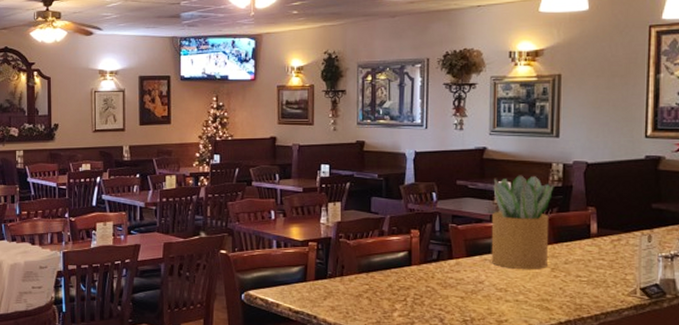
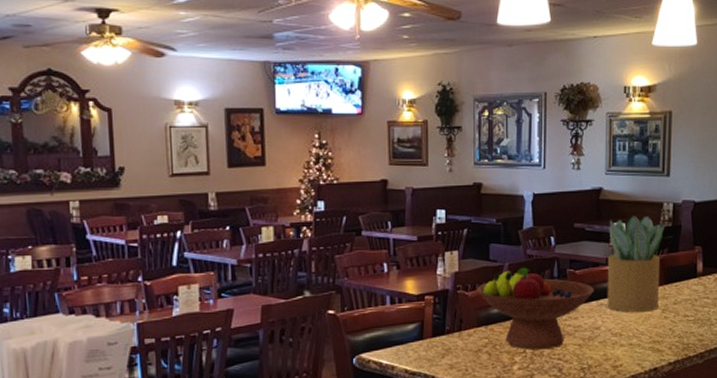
fruit bowl: none [358,220,477,299] -> present [476,267,594,350]

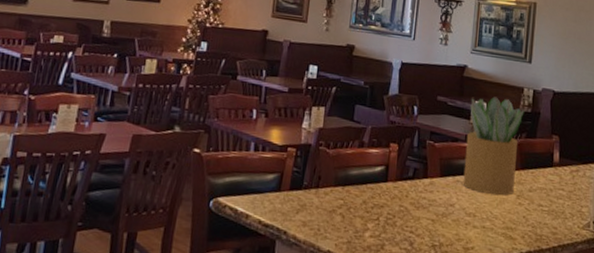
fruit bowl: present [476,267,594,350] -> none [337,132,452,220]

